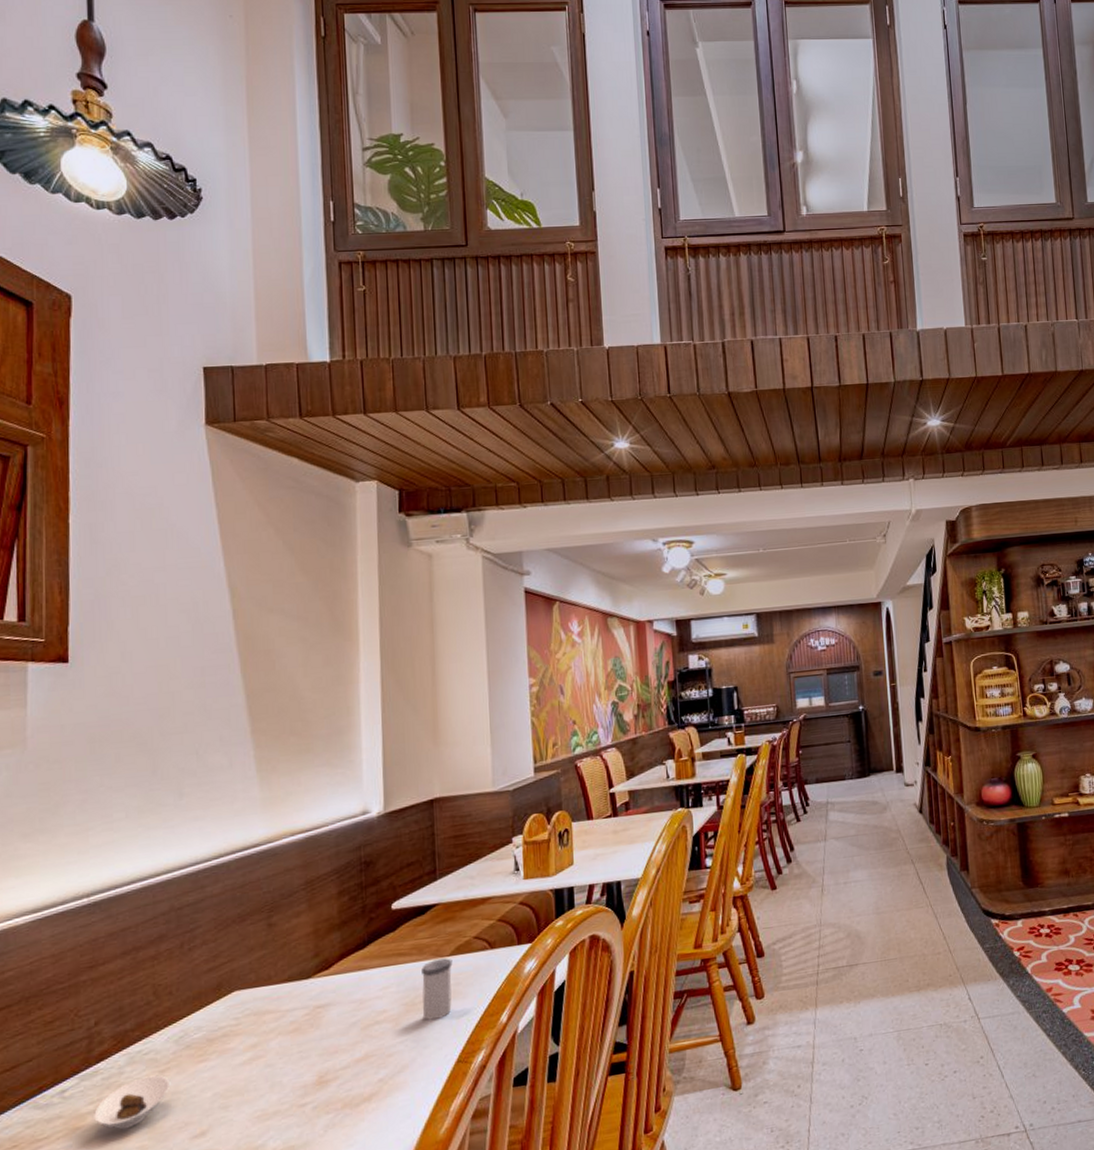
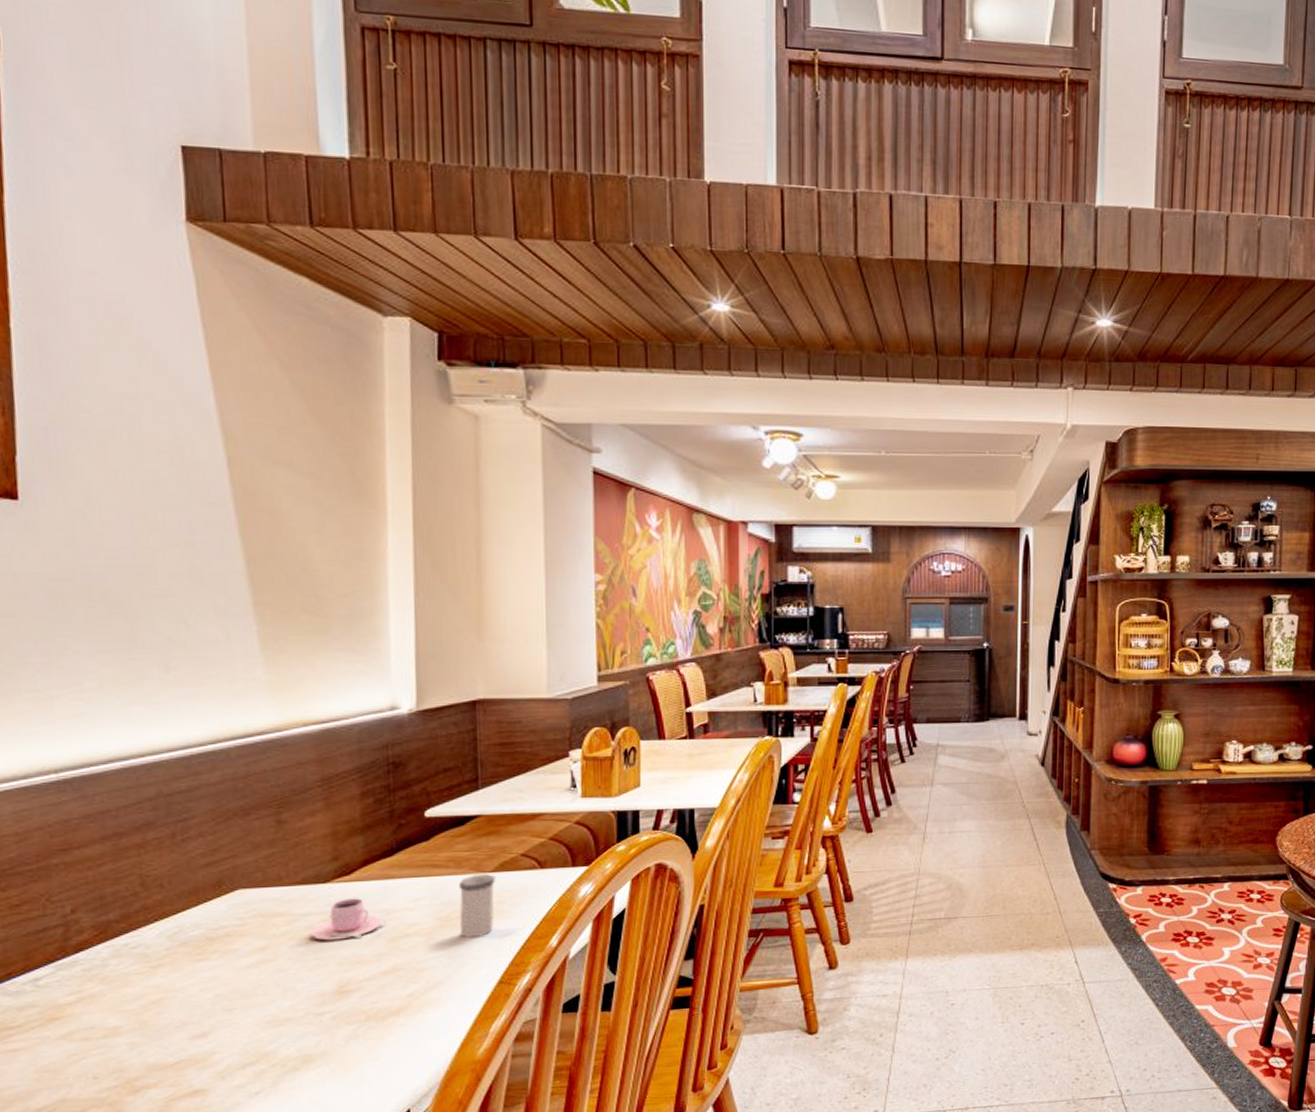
saucer: present [94,1075,169,1130] -> none [74,970,163,1024]
teacup: none [296,990,357,1034] -> present [311,898,383,941]

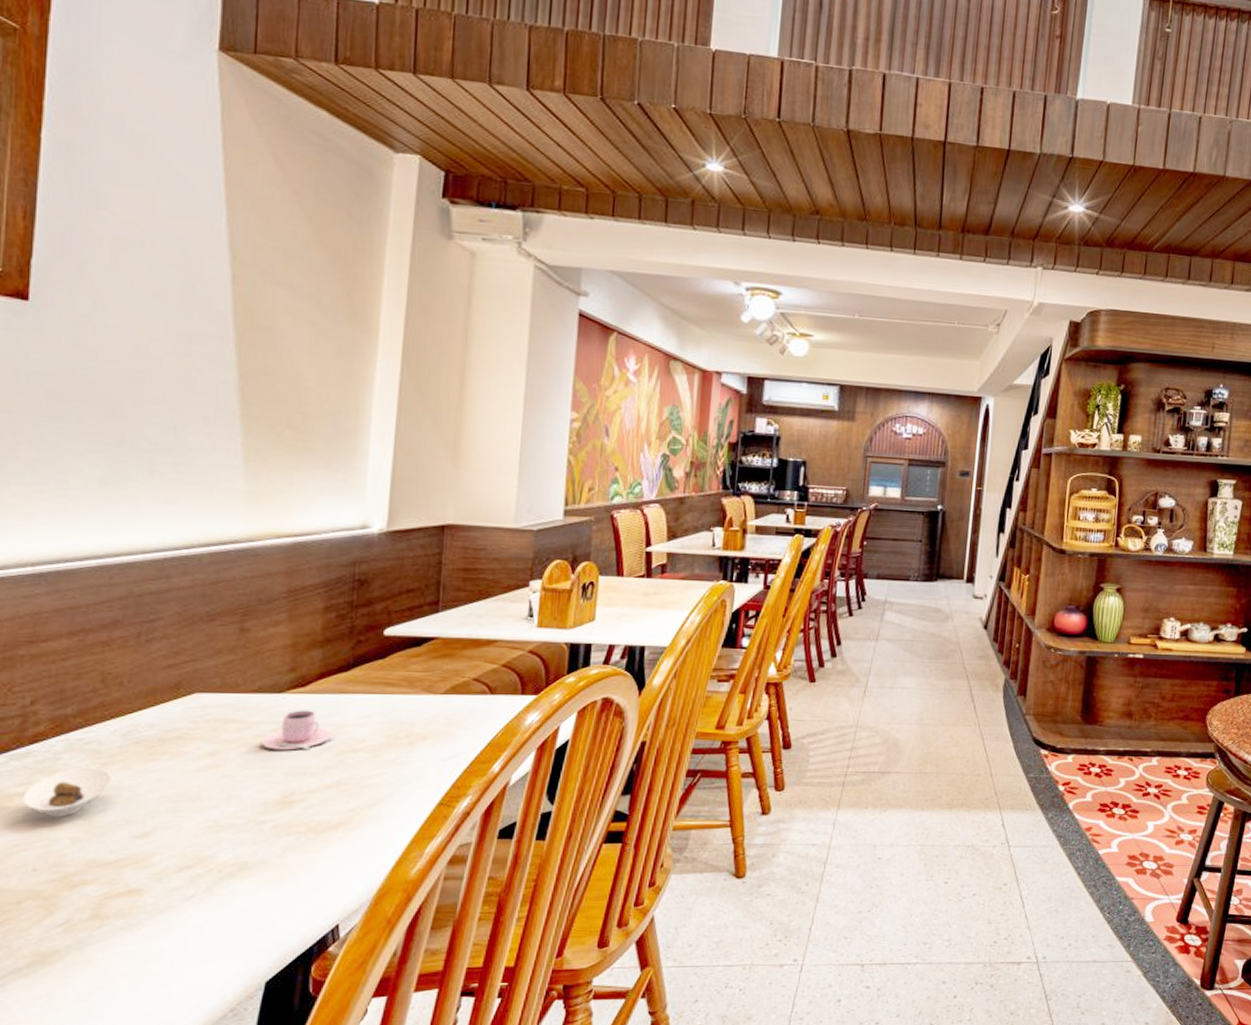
saucer: none [74,970,163,1024] -> present [22,767,112,817]
salt shaker: present [459,874,496,937] -> none [405,695,446,757]

